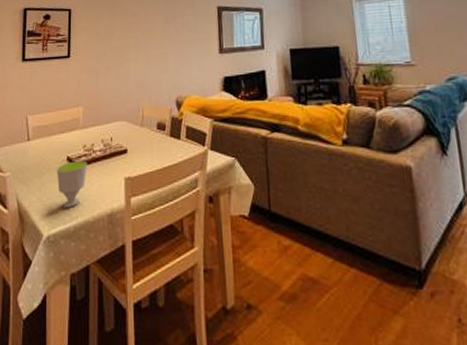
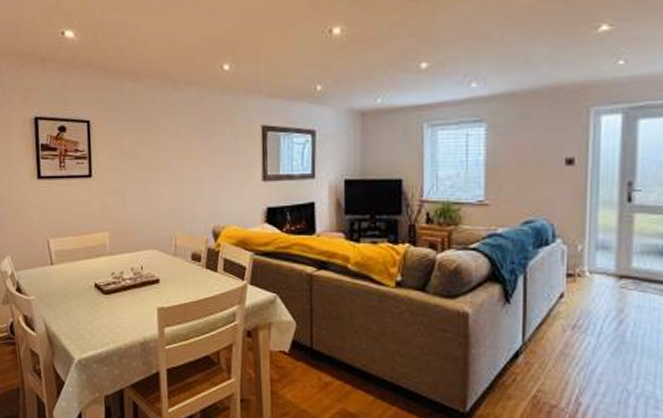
cup: present [56,160,88,207] -> none [83,288,117,334]

